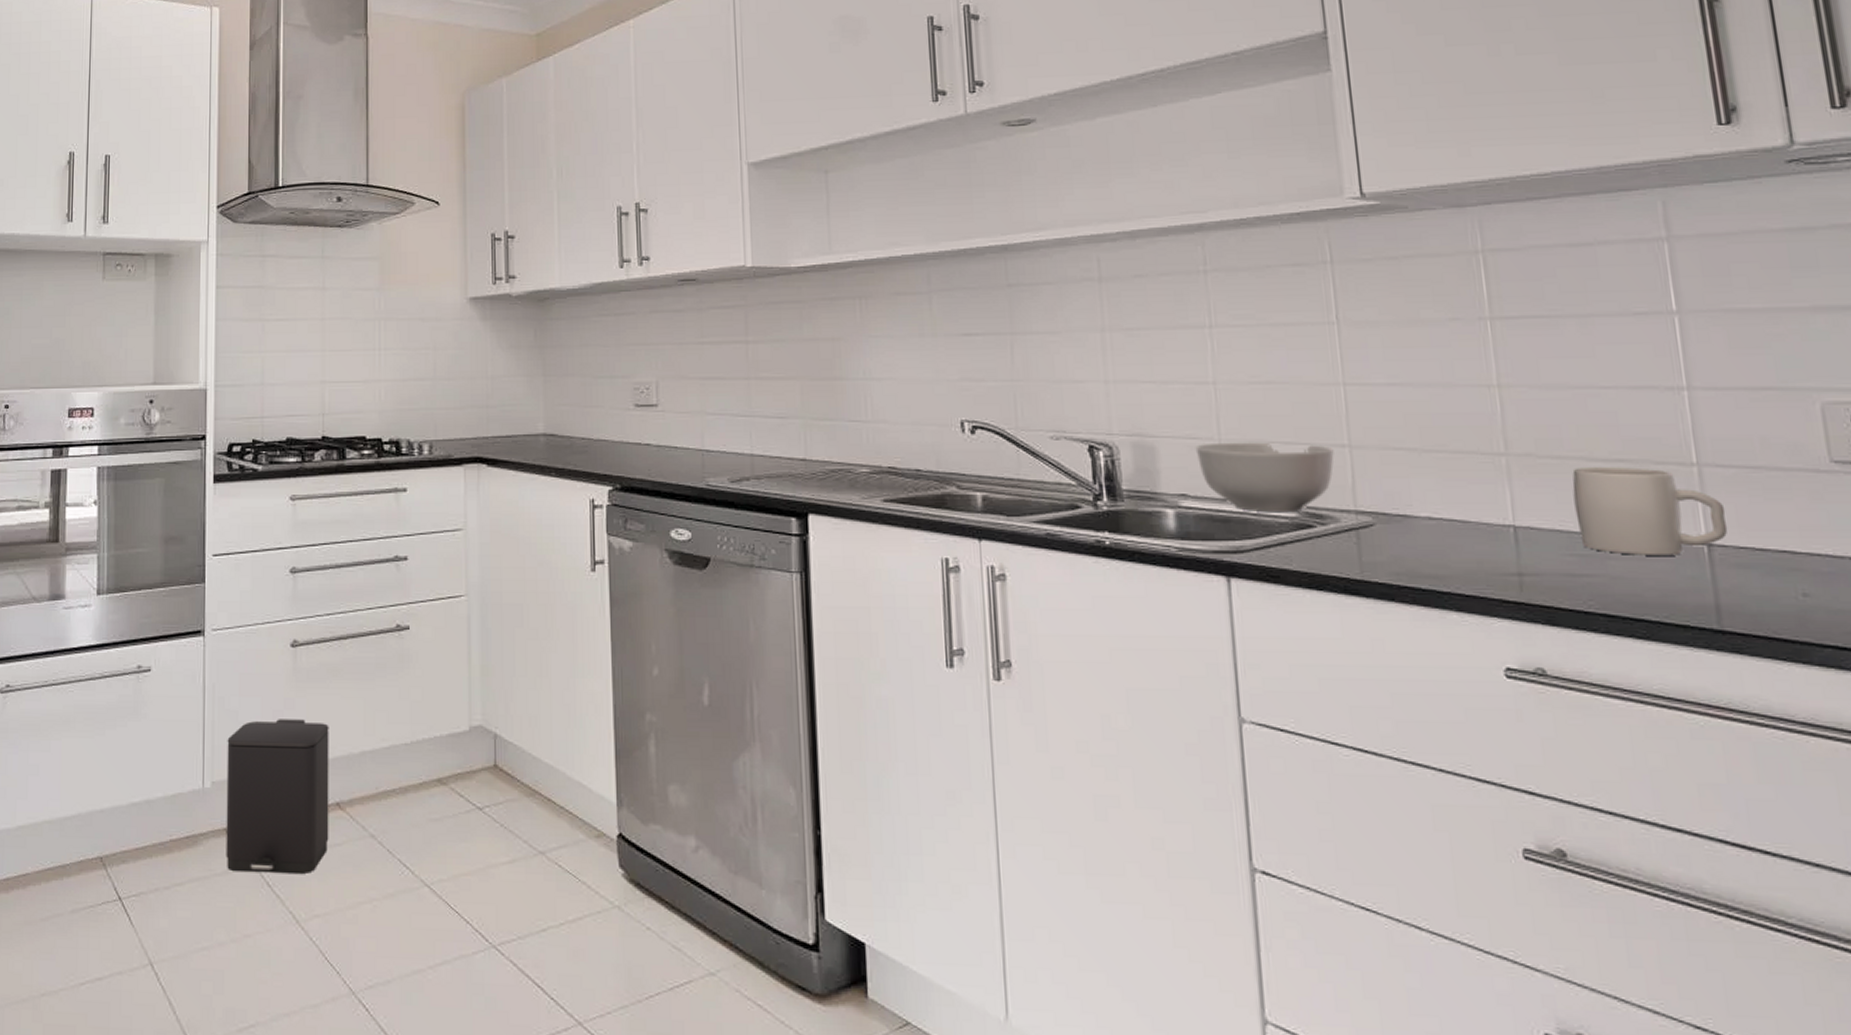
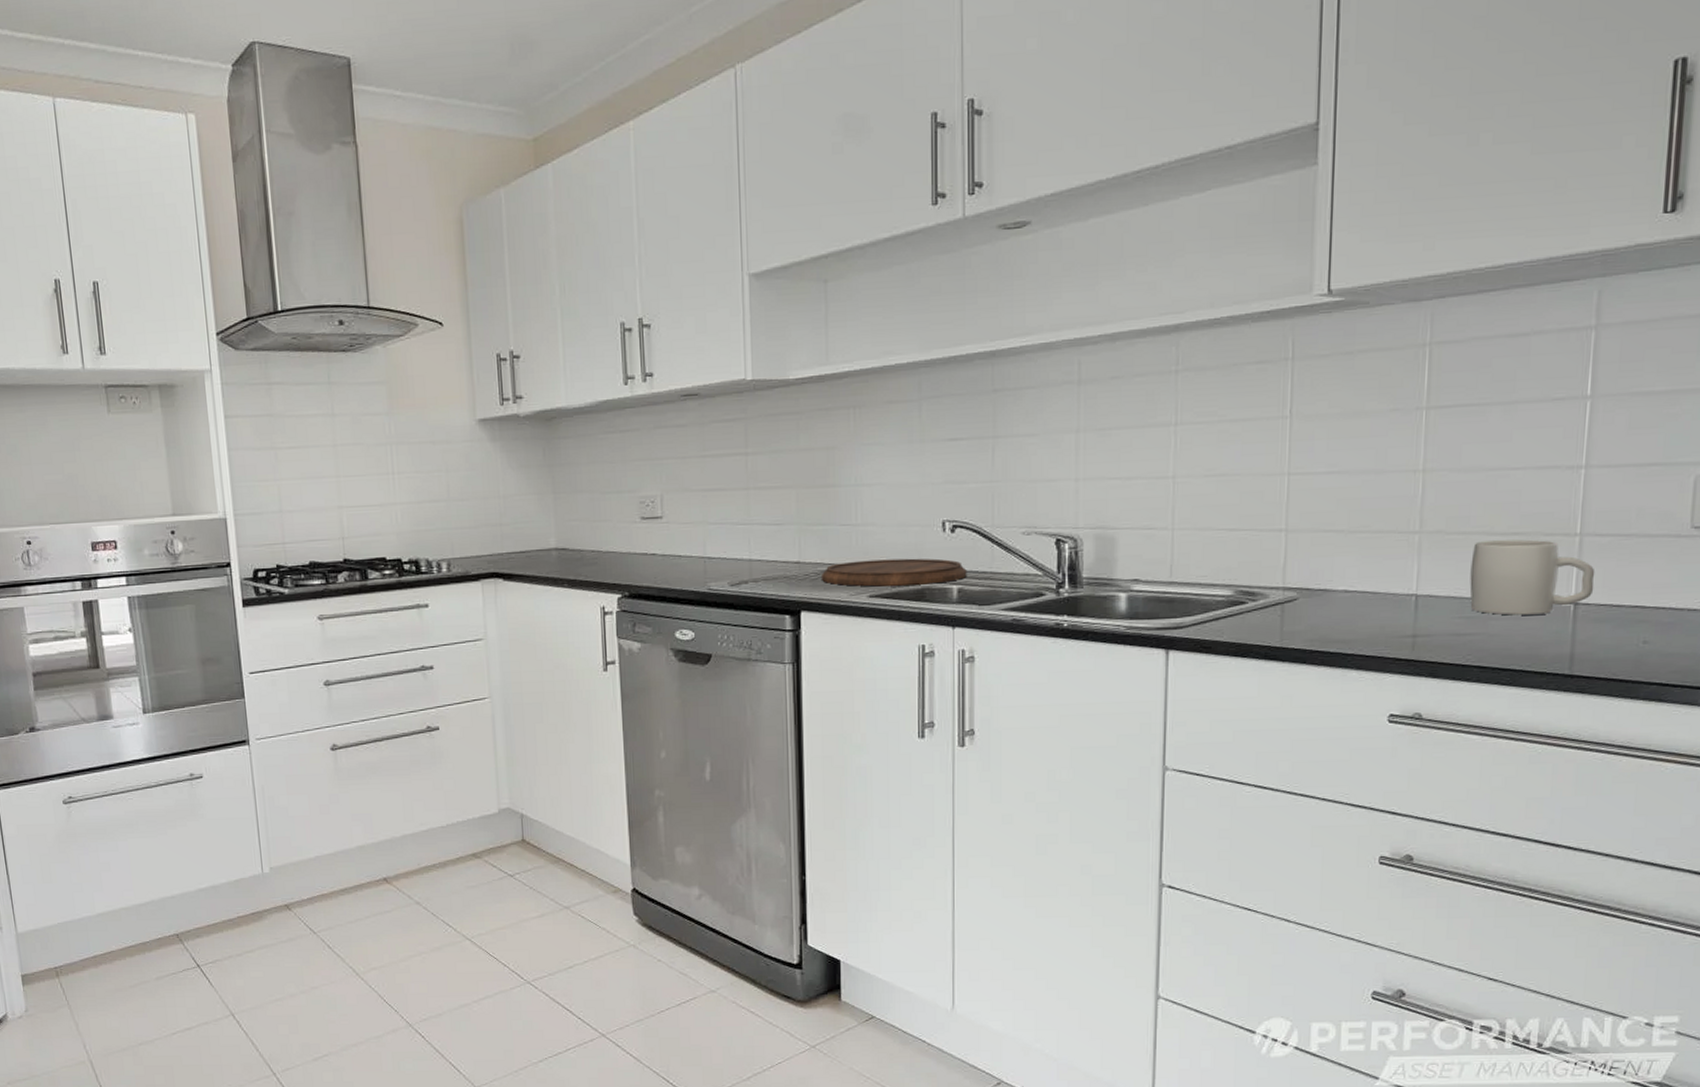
pedal bin: present [226,719,329,874] -> none [280,811,380,938]
cutting board: none [830,460,992,490] -> present [822,558,967,587]
bowl: present [1195,442,1334,513] -> none [1150,529,1272,593]

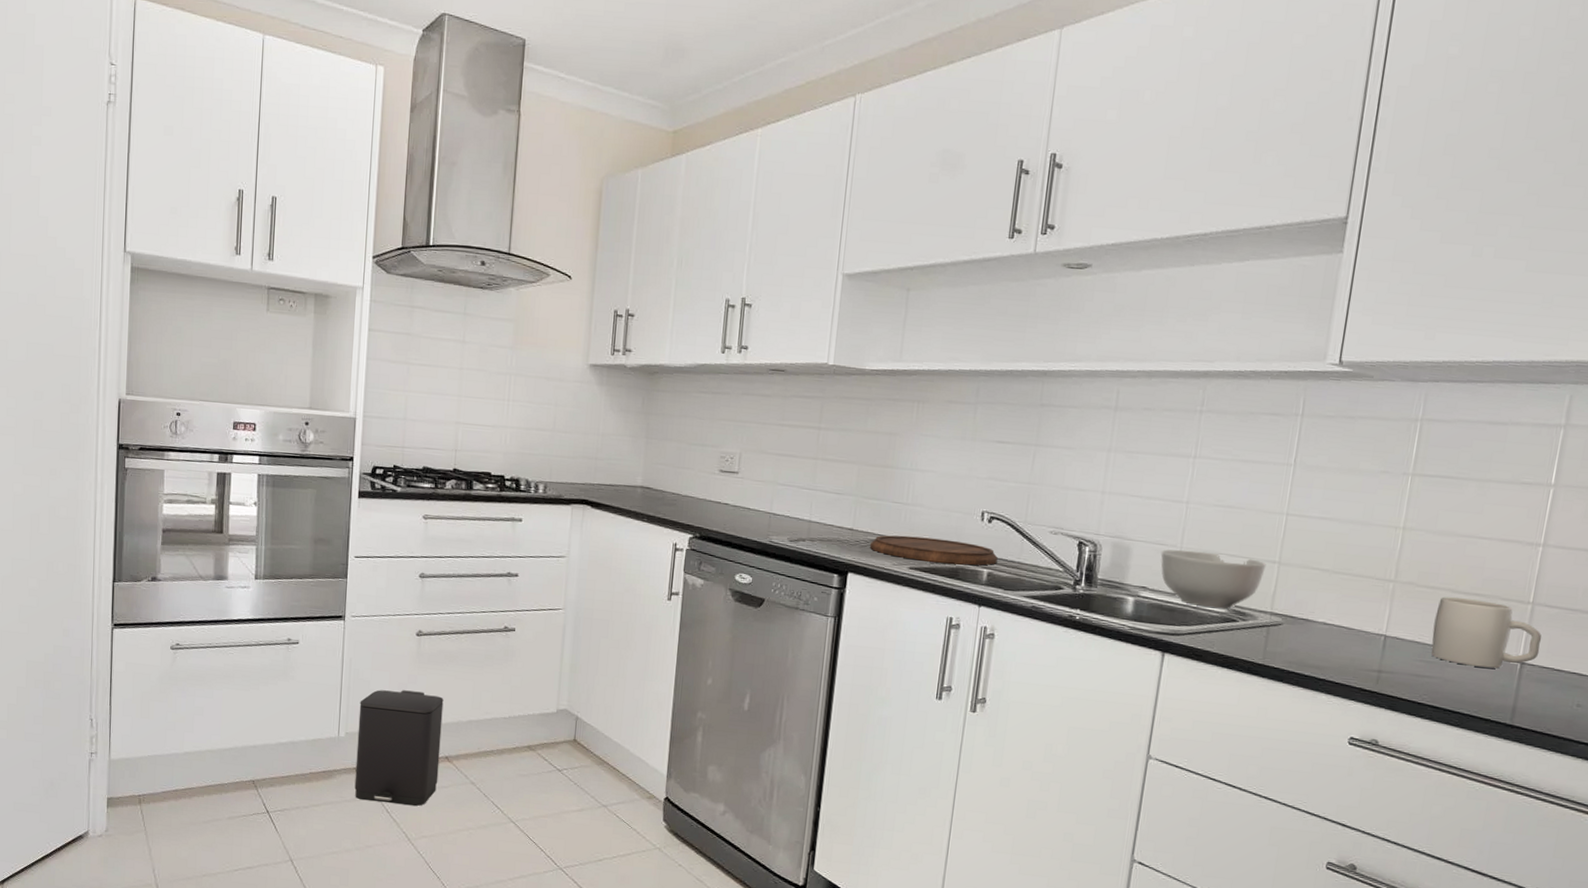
pedal bin: none [280,811,380,938] -> present [354,690,444,806]
bowl: none [1150,529,1272,593] -> present [1160,549,1266,609]

